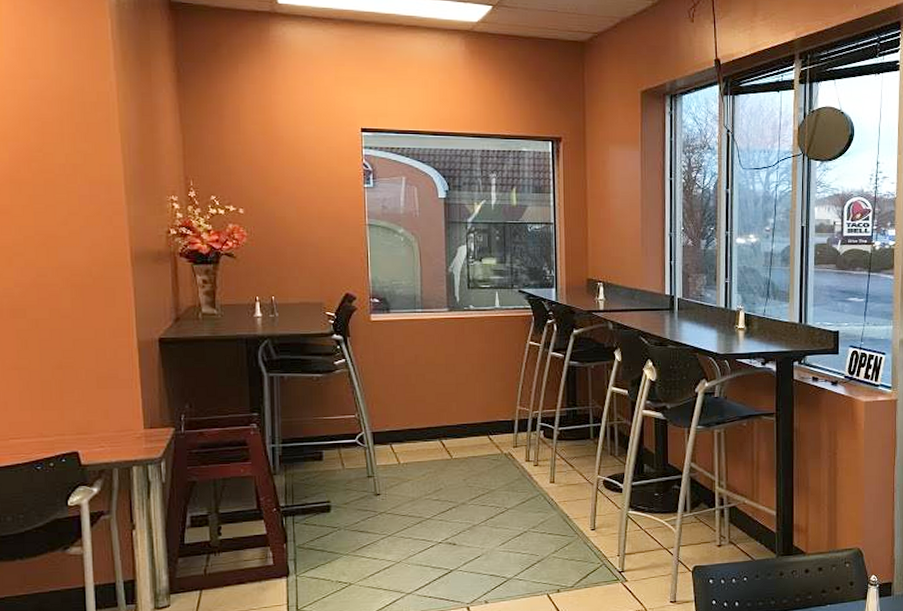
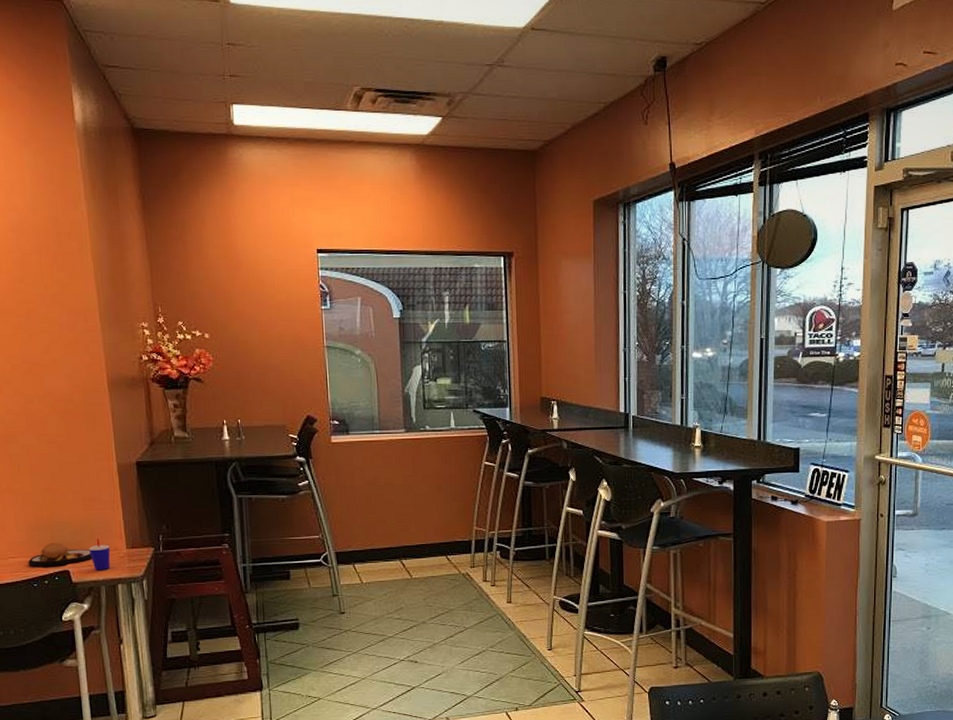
burger: none [32,422,106,449] -> present [28,542,93,568]
beverage cup: none [101,418,126,452] -> present [88,538,111,571]

